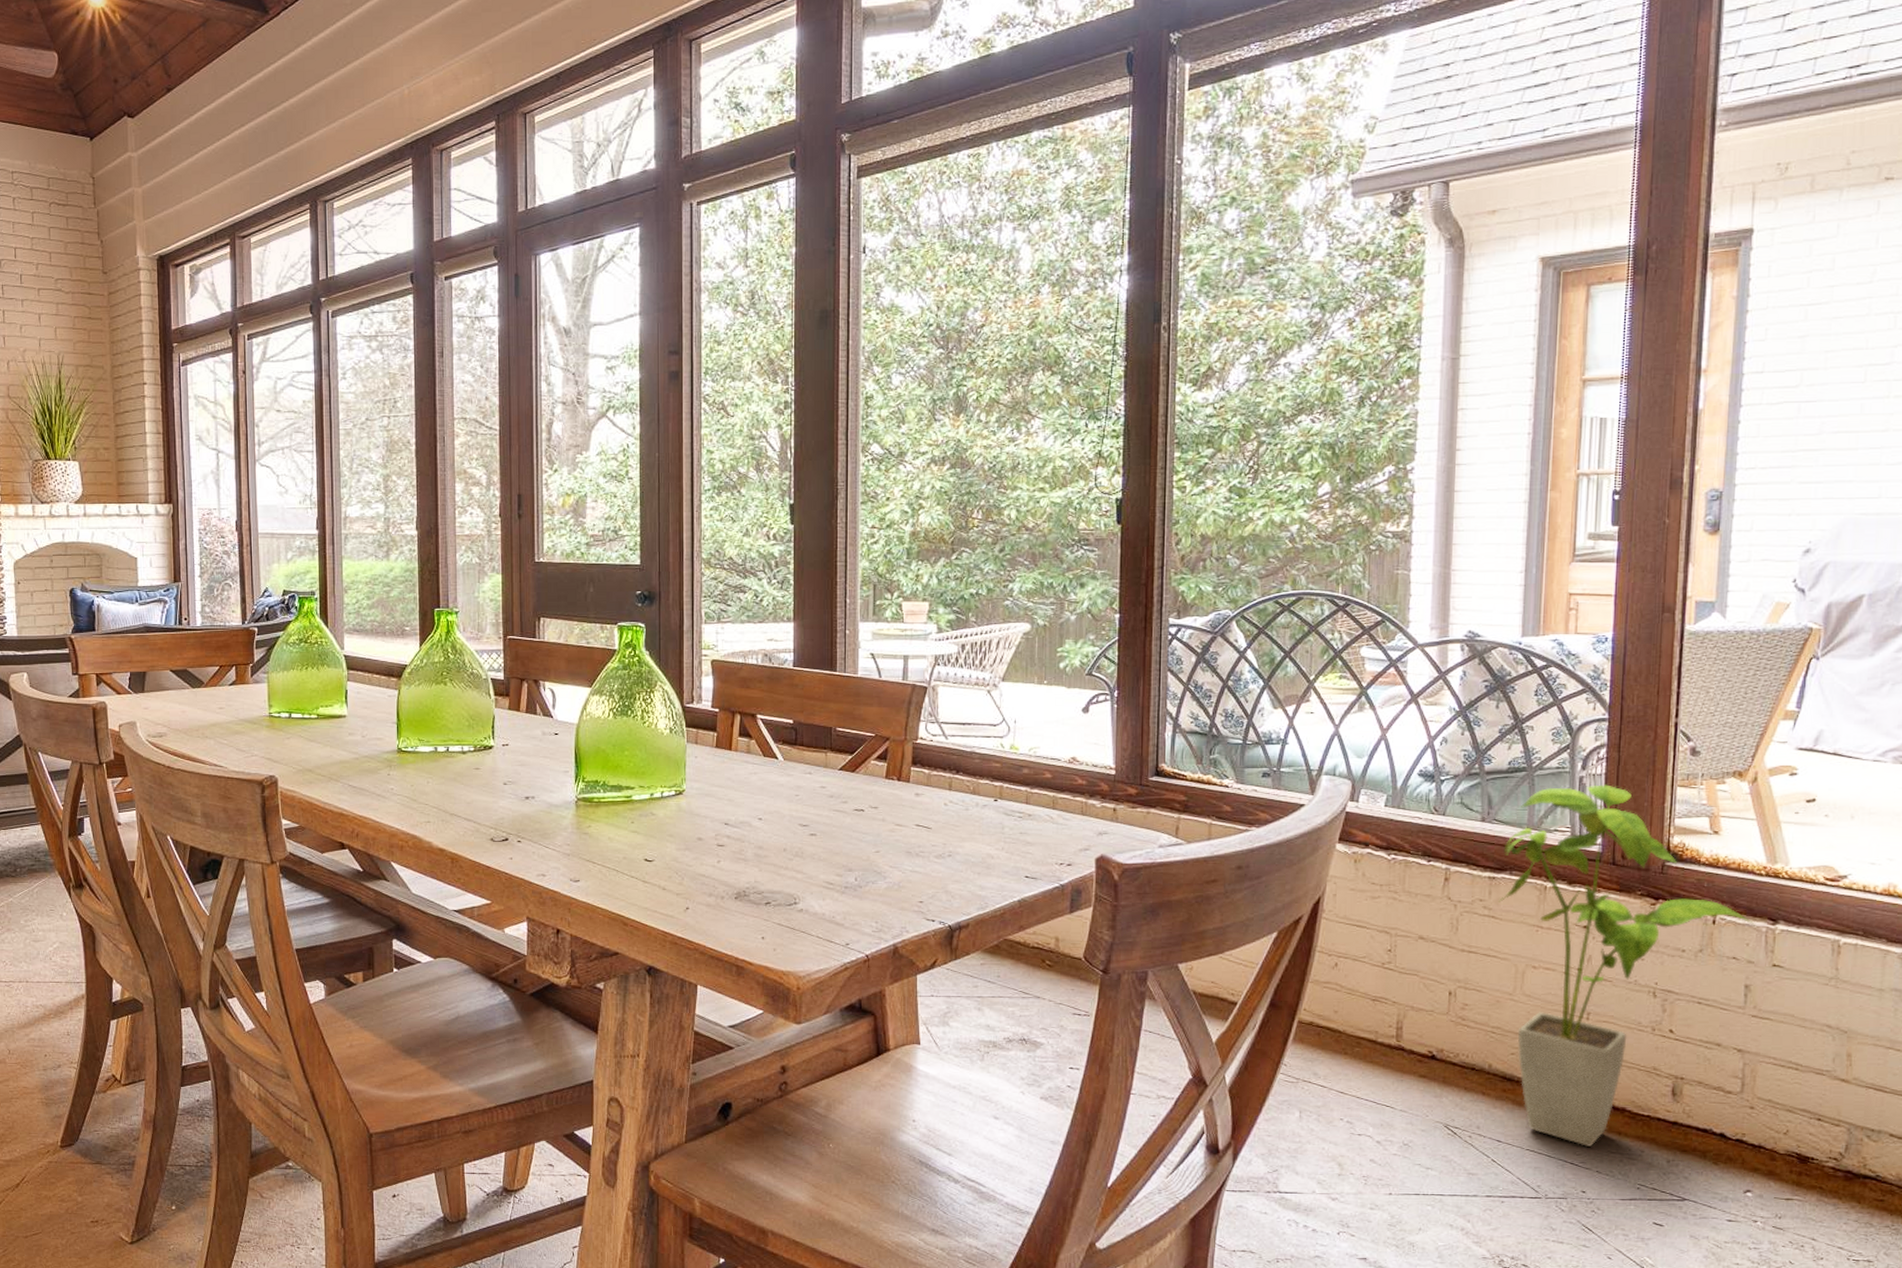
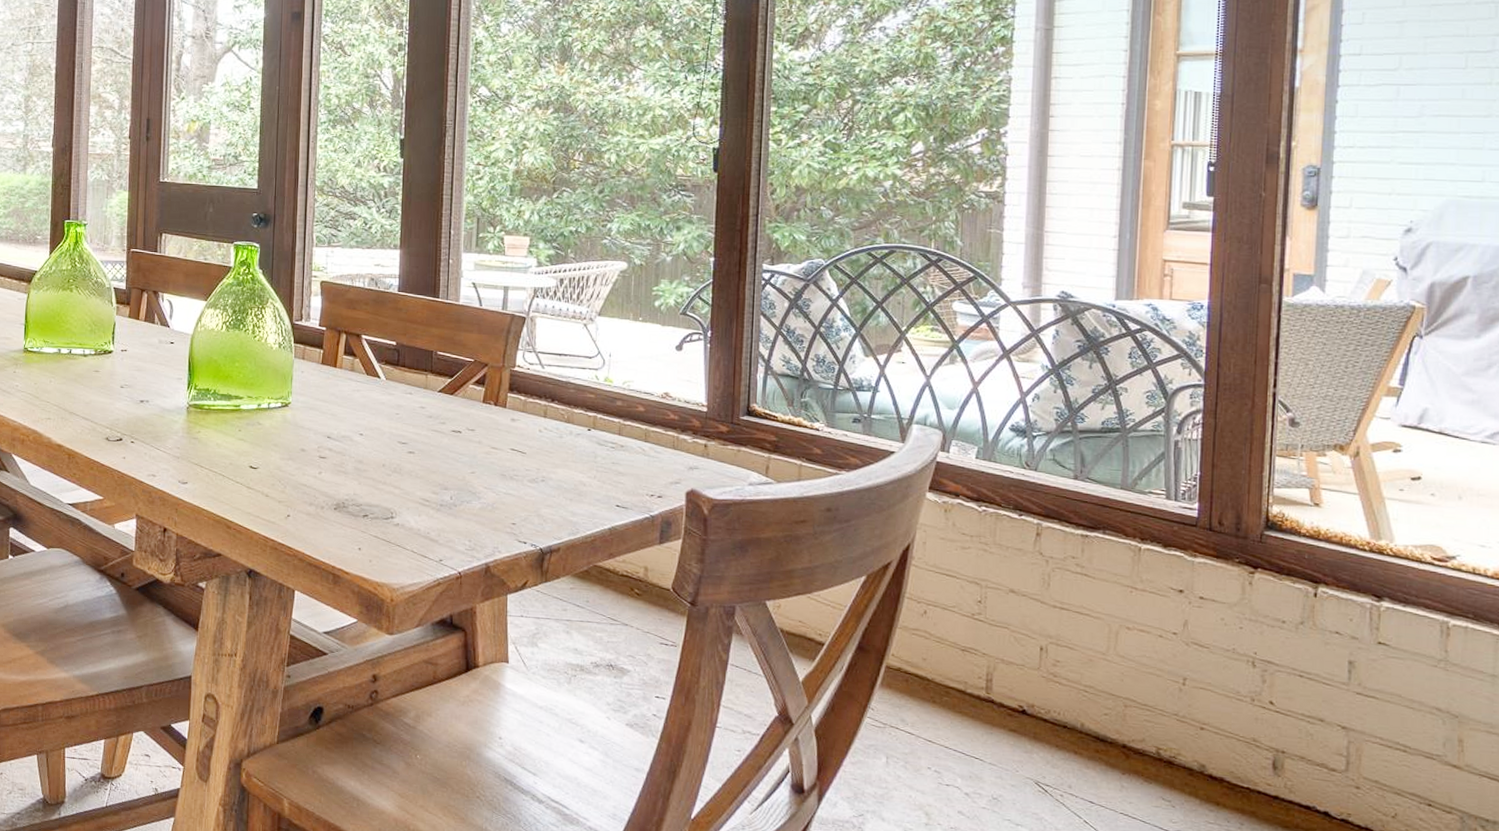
house plant: present [1498,784,1756,1147] -> none [1090,449,1360,815]

